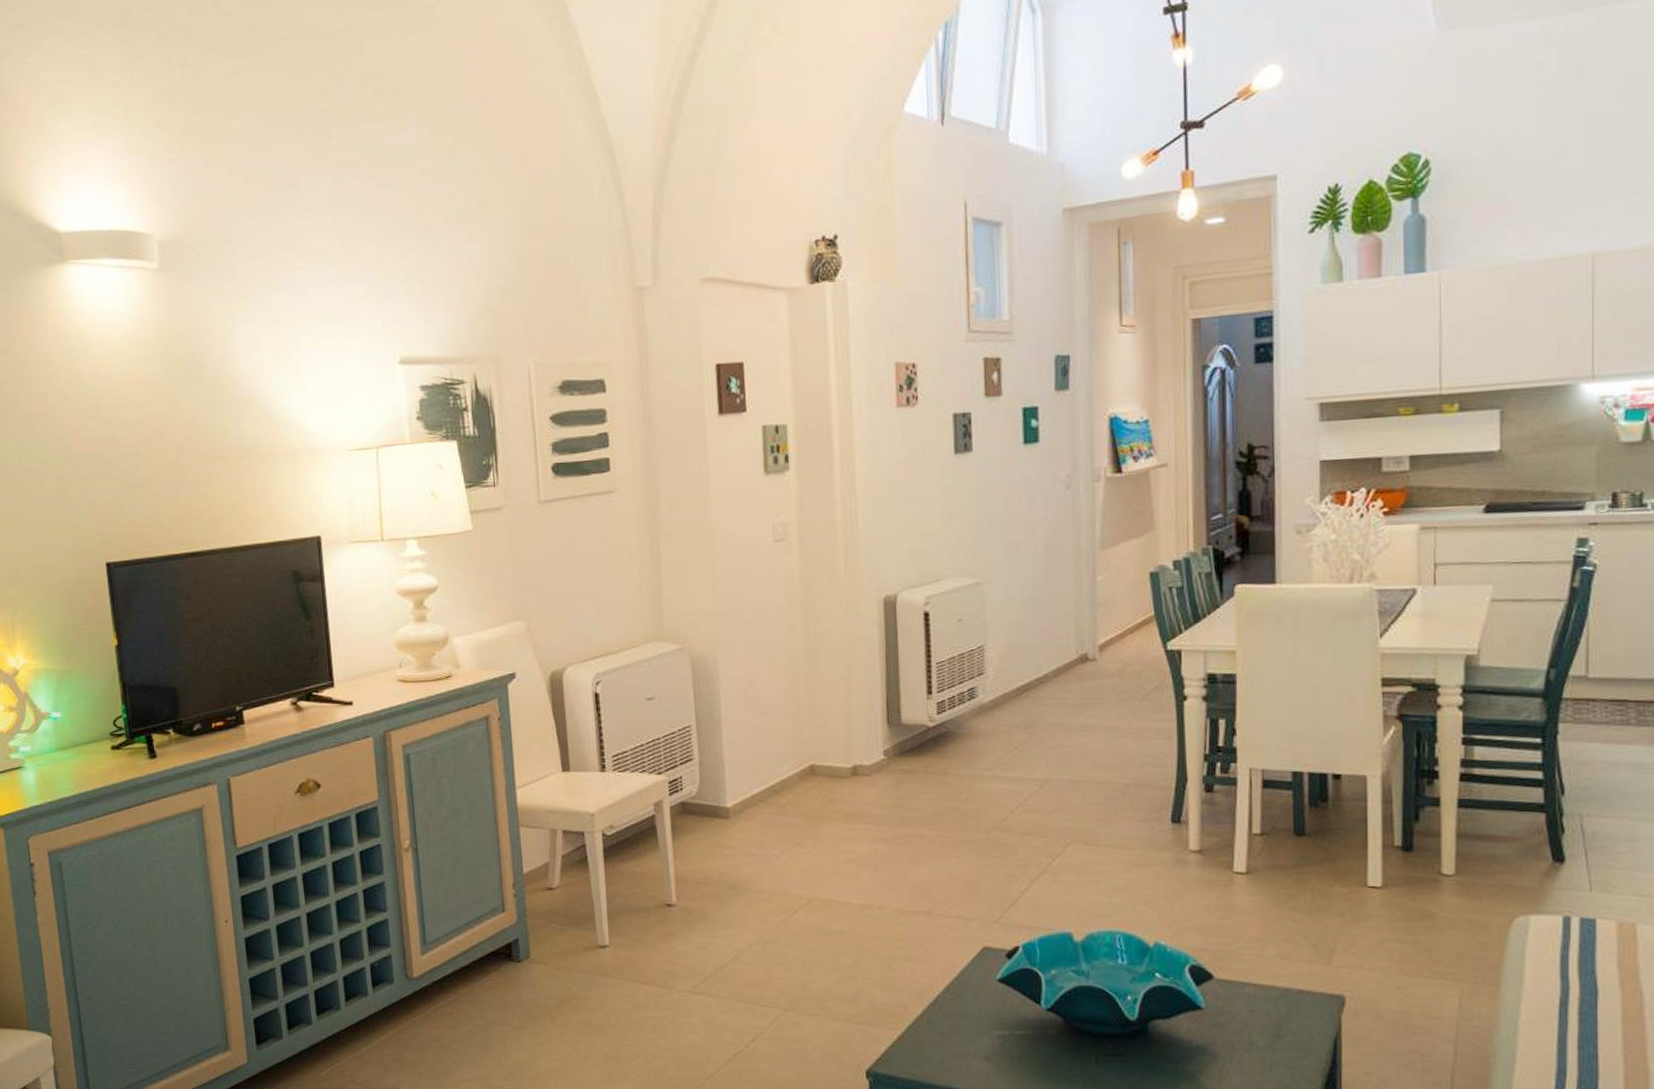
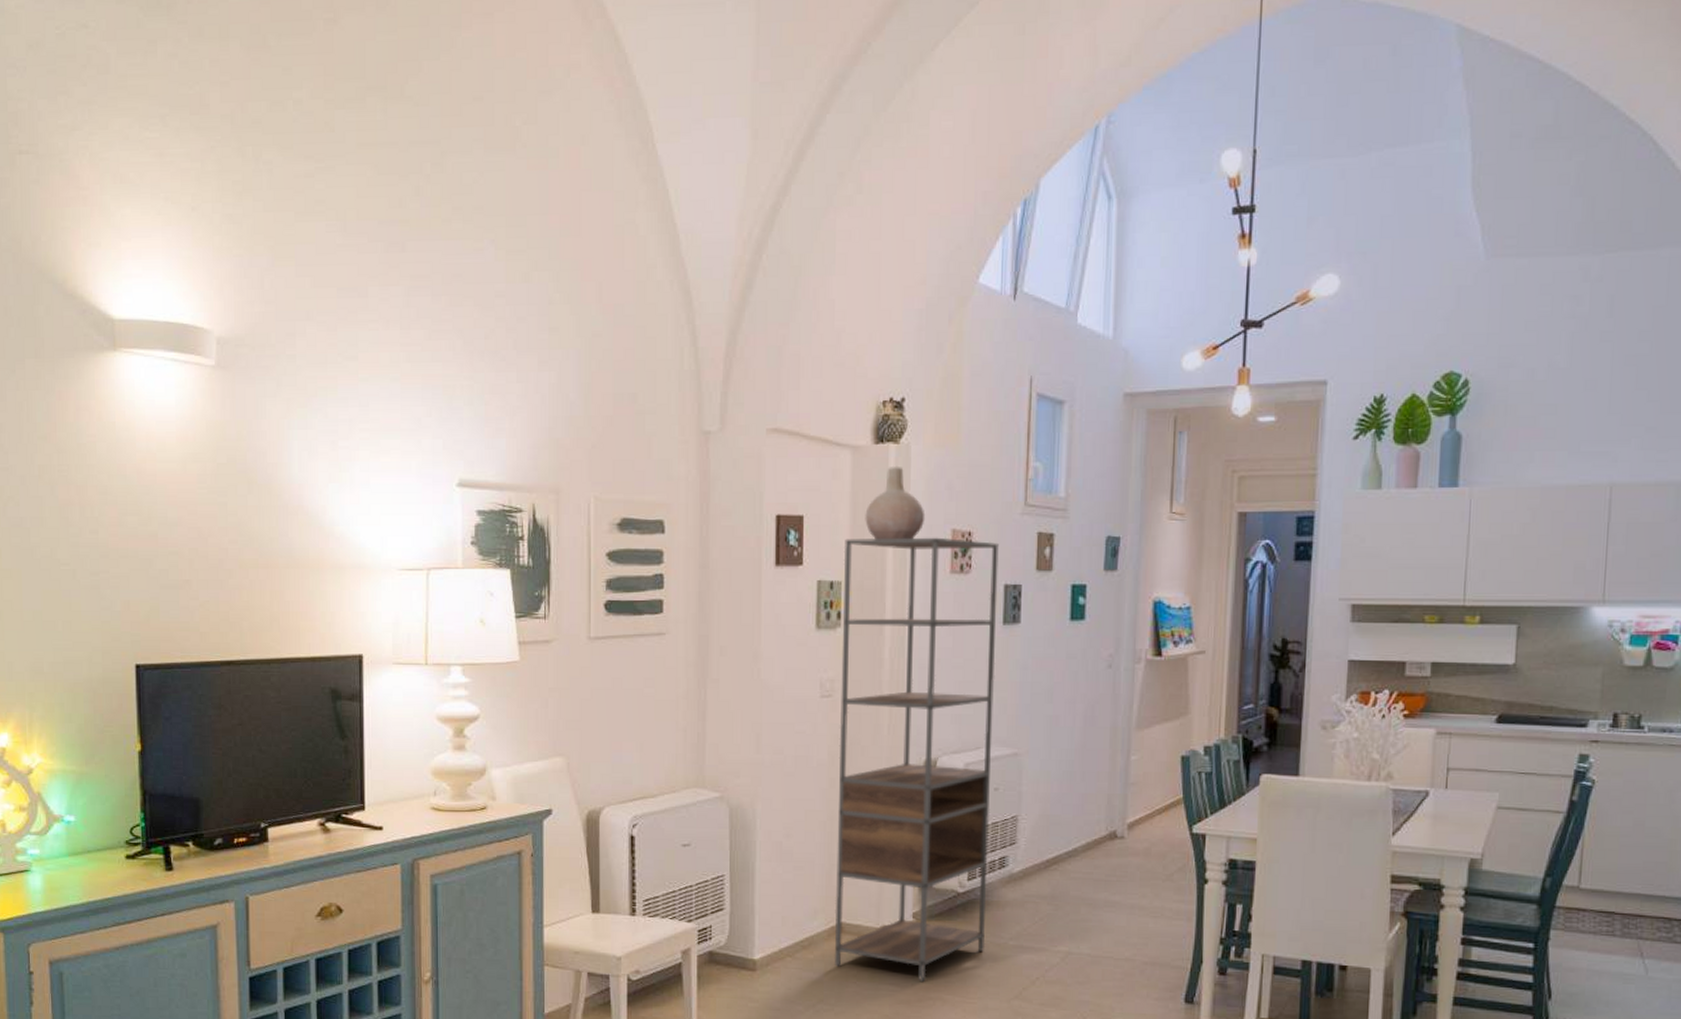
shelving unit: none [786,372,960,818] -> present [834,537,999,982]
vase: none [805,303,867,380] -> present [865,465,926,540]

